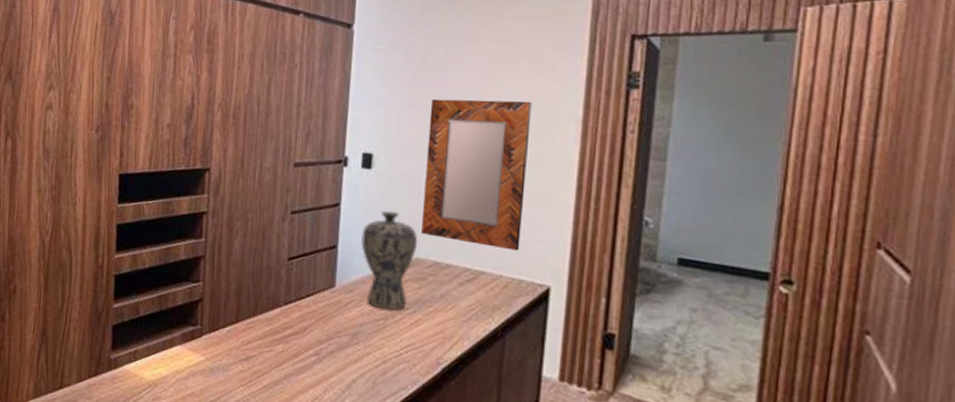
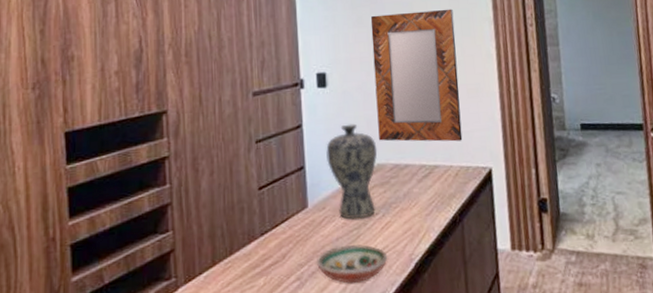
decorative bowl: none [337,332,413,373] -> present [317,244,388,284]

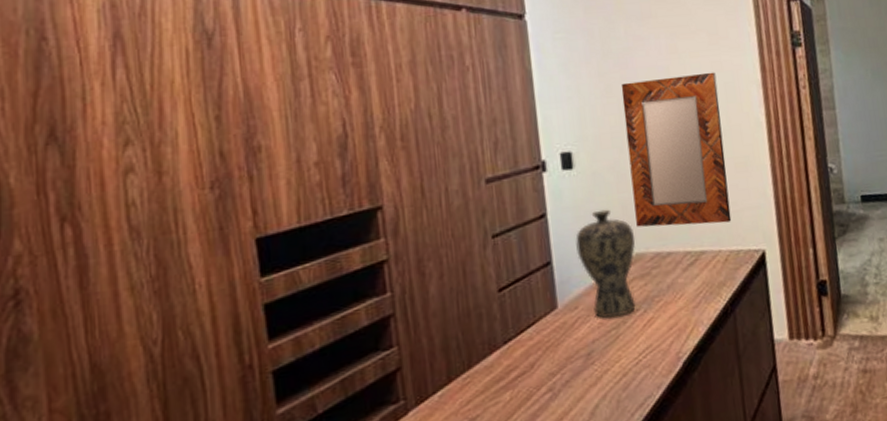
decorative bowl: present [317,244,388,284] -> none [571,345,652,391]

